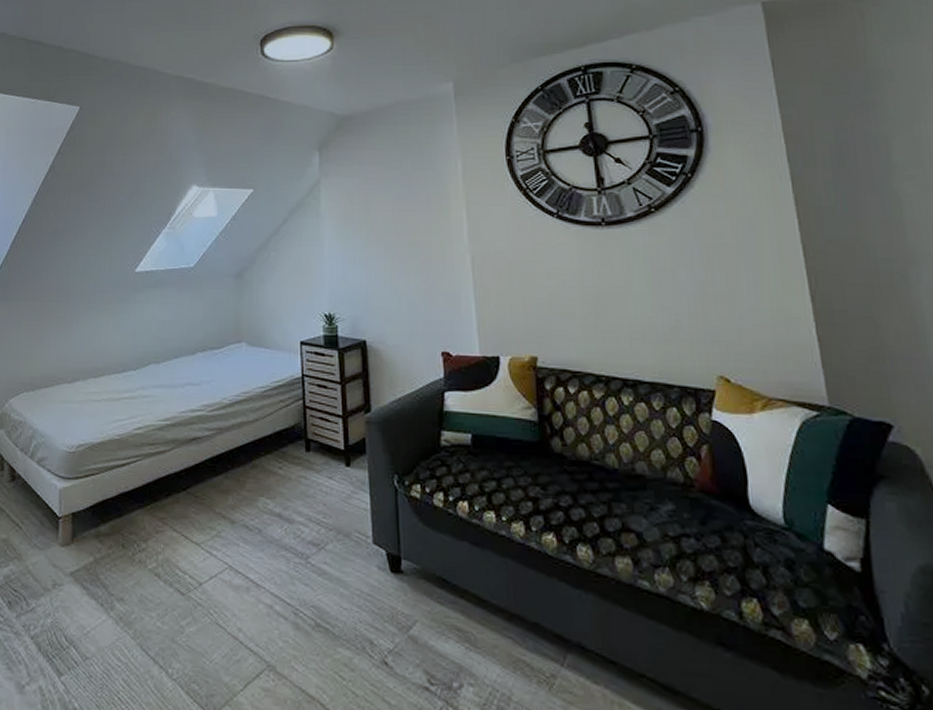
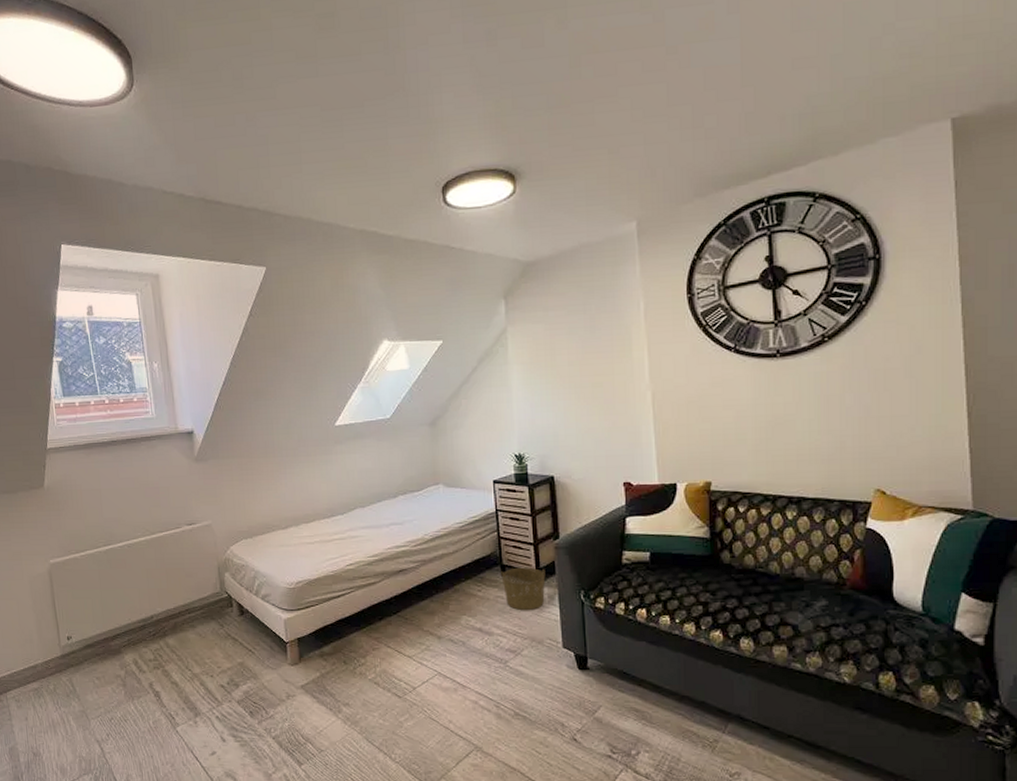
basket: none [305,442,355,496] -> present [501,567,546,611]

